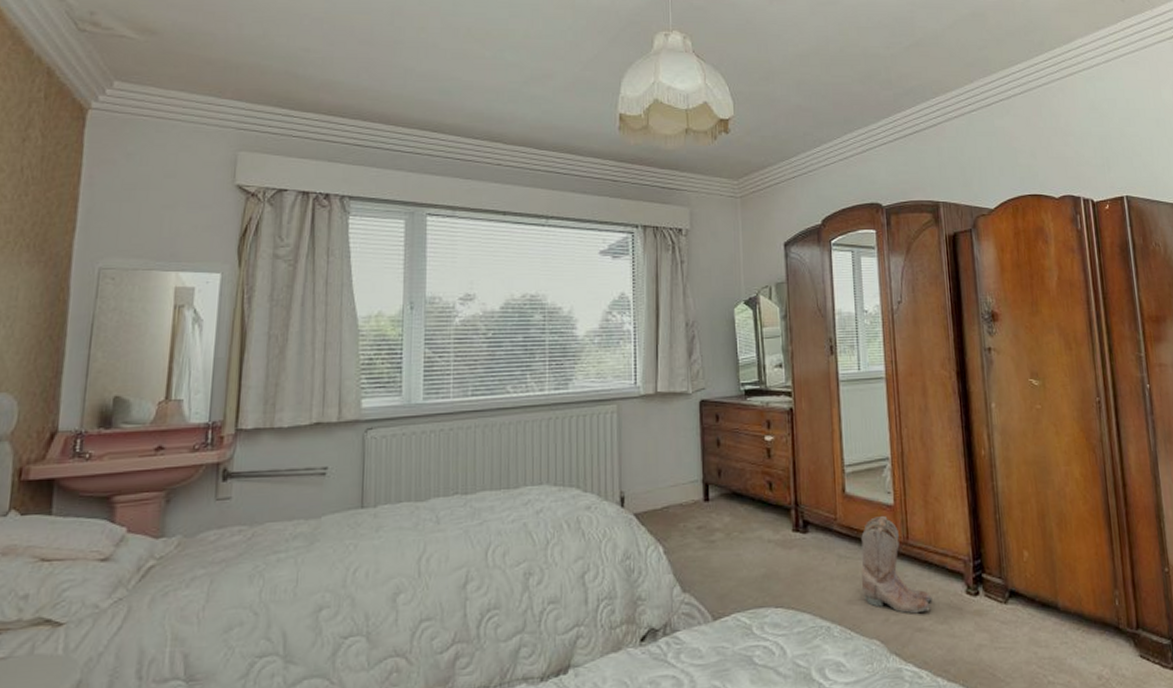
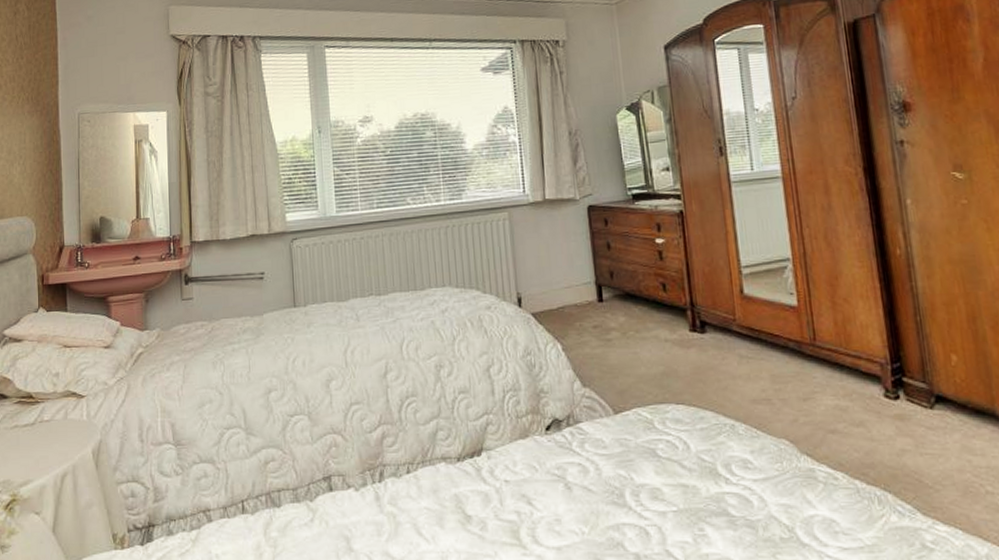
boots: present [861,515,932,614] -> none [763,316,846,416]

